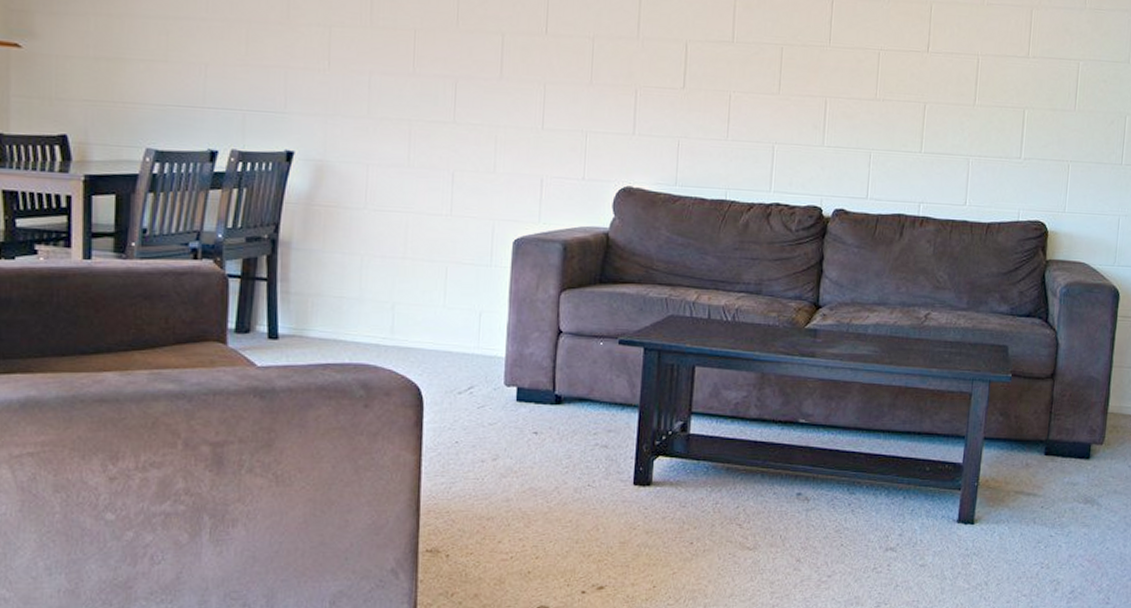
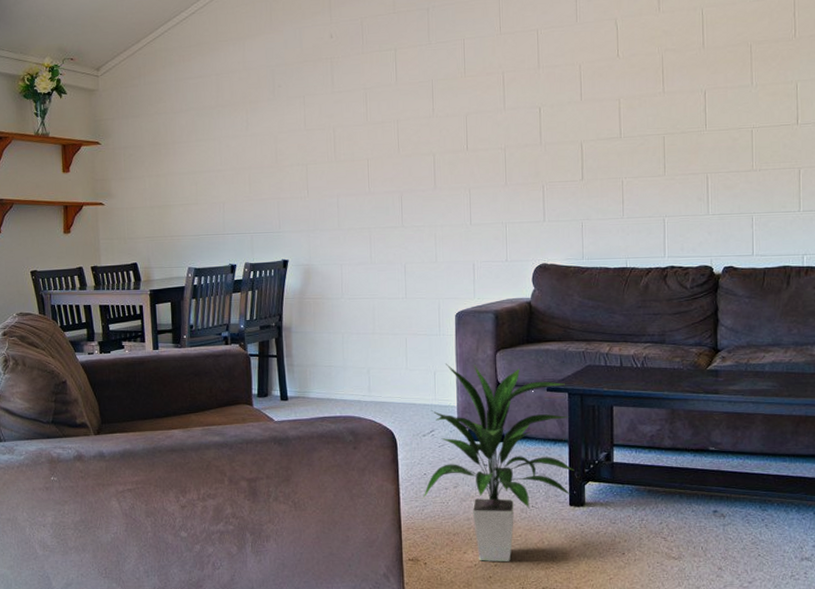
indoor plant: none [450,302,643,554] -> present [422,363,575,562]

